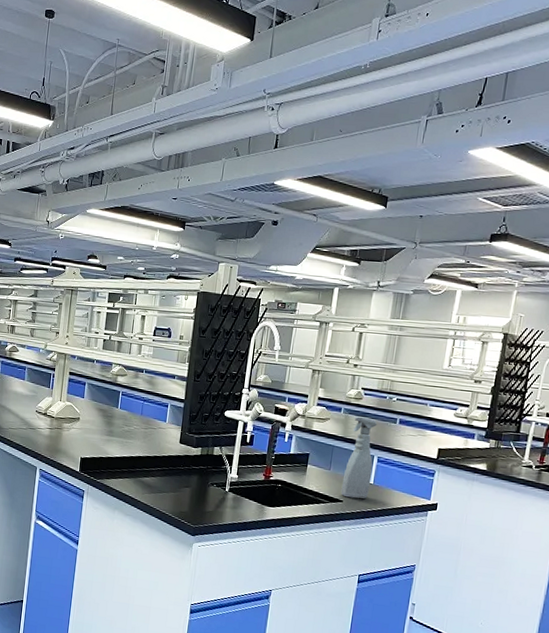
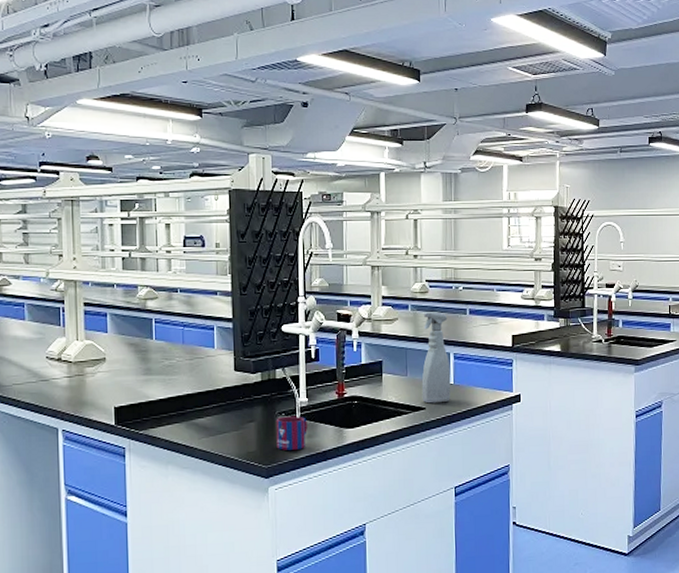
mug: none [205,487,235,517] -> present [276,416,307,450]

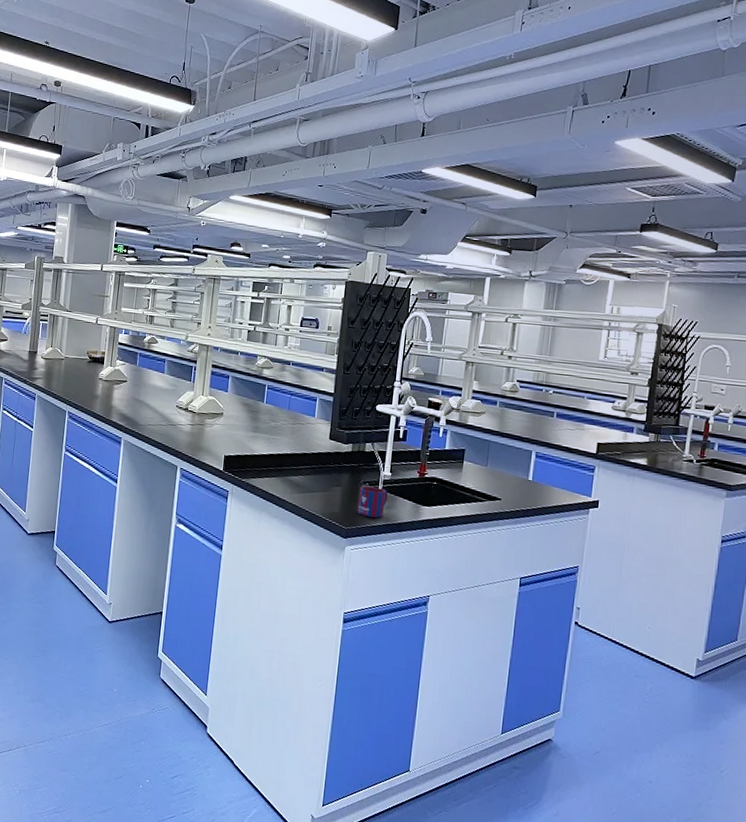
spray bottle: present [421,312,450,404] -> none [499,410,534,497]

